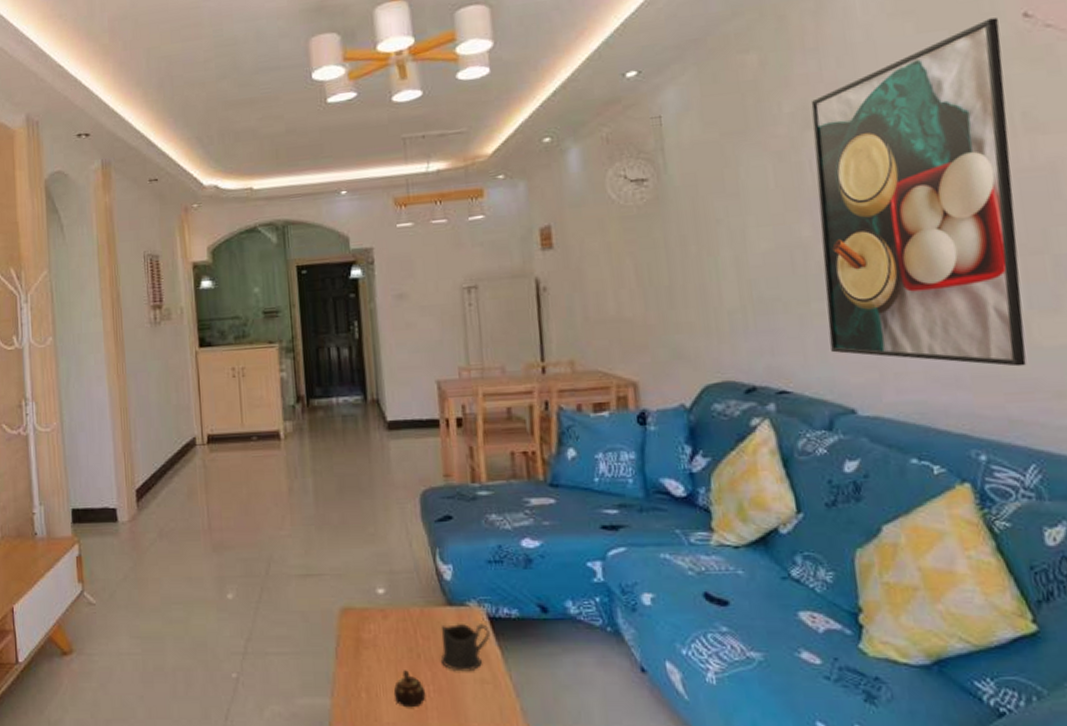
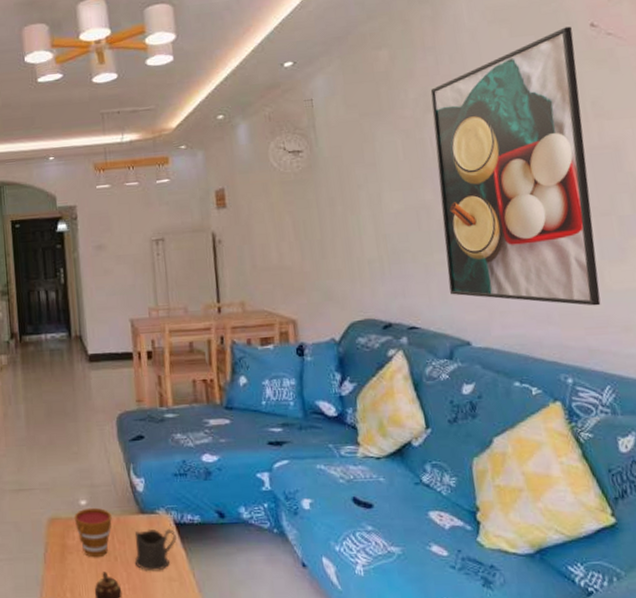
cup: none [370,597,414,654] -> present [74,507,112,558]

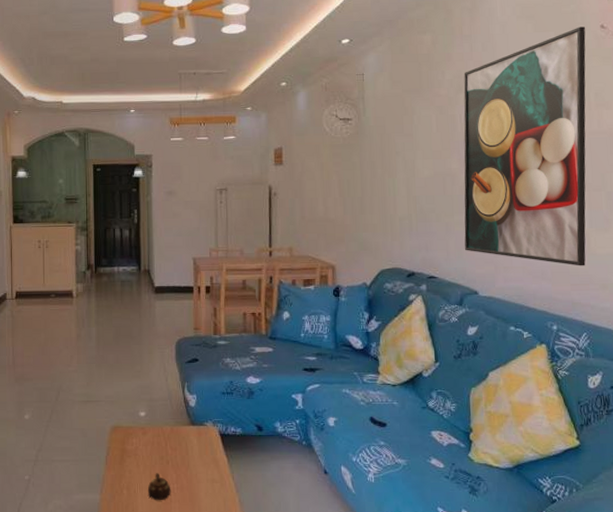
cup: present [74,507,112,558] -> none [133,418,166,461]
cup: present [134,528,177,572] -> none [183,438,220,474]

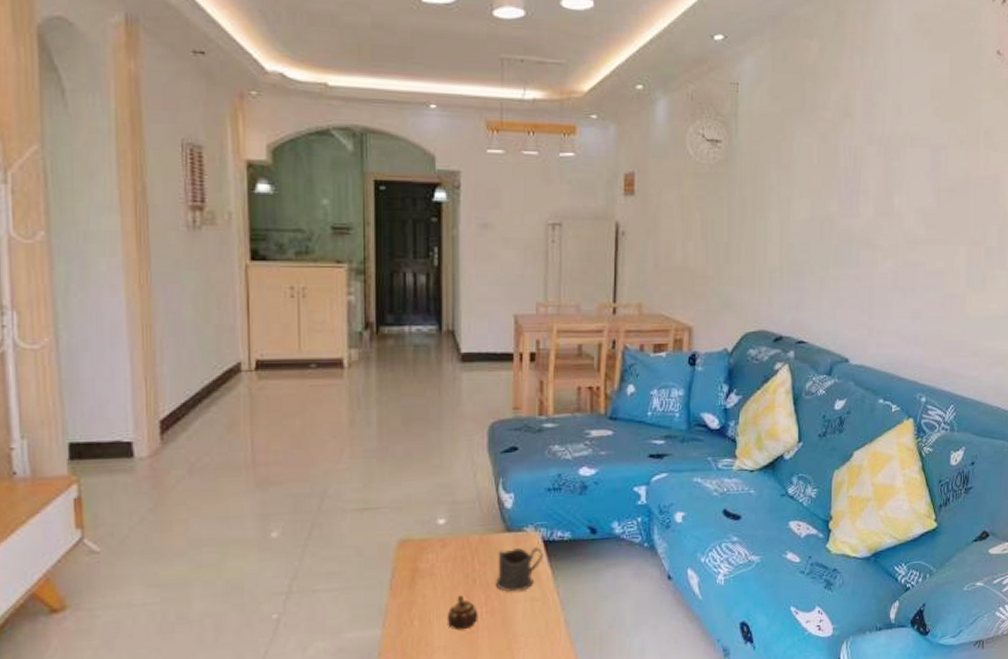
cup: none [183,438,220,474] -> present [495,547,543,593]
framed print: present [463,26,586,266] -> none [839,50,981,331]

